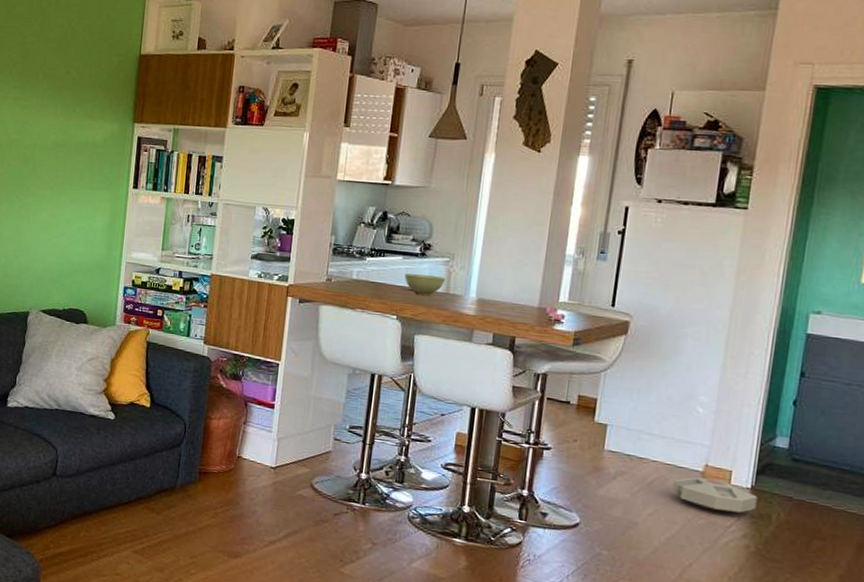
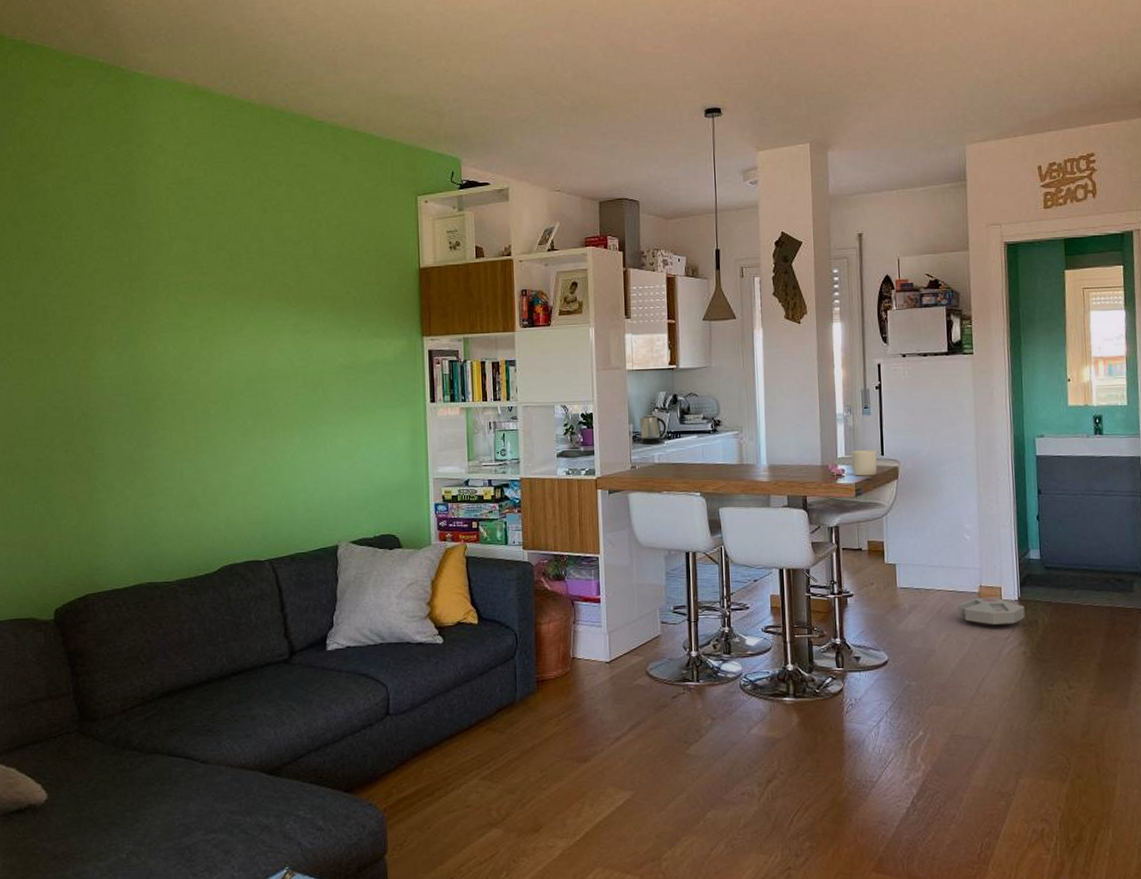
kettle: none [341,229,371,260] -> present [639,415,667,445]
bowl: present [404,273,446,297] -> none [701,449,738,471]
mug: none [574,297,607,327] -> present [851,450,877,476]

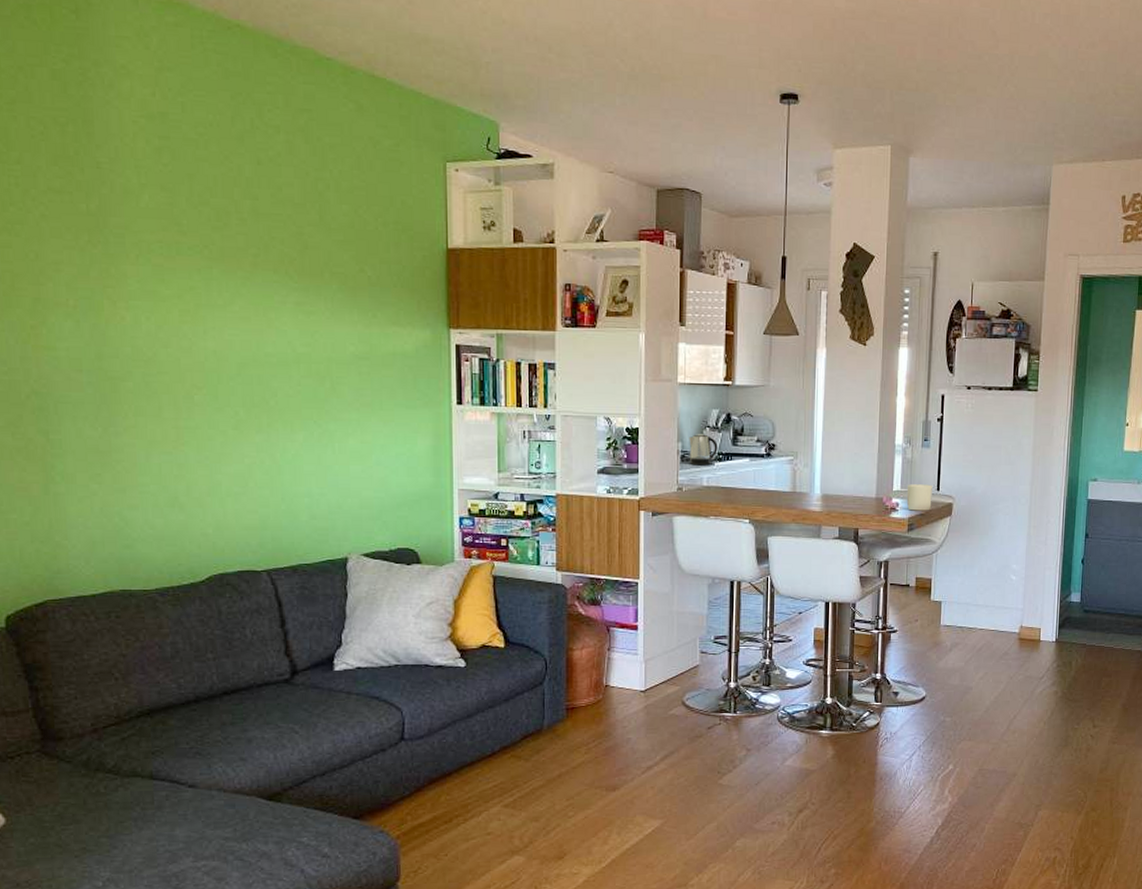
robot vacuum: present [957,597,1025,626] -> none [996,638,1061,666]

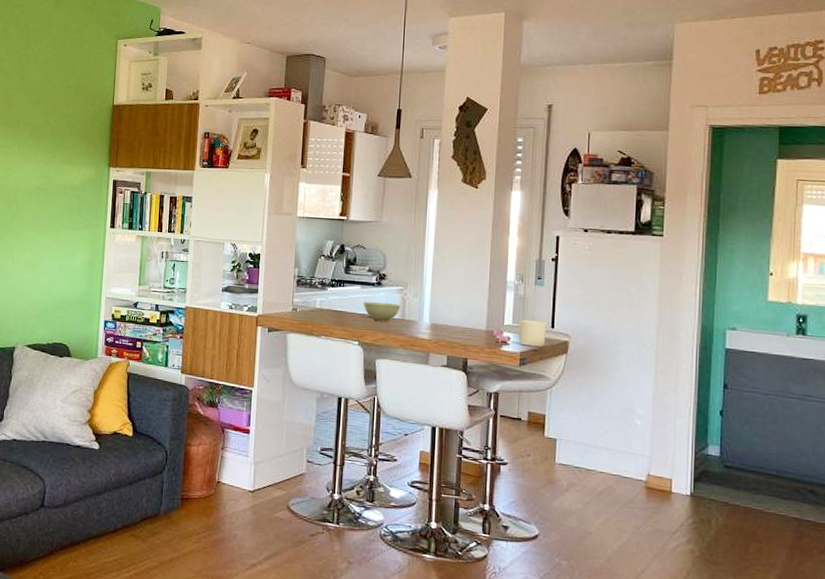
kettle: present [689,434,718,466] -> none [305,261,331,290]
bowl: none [752,474,792,498] -> present [363,302,401,323]

